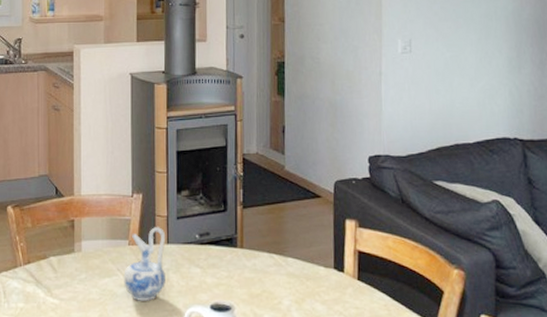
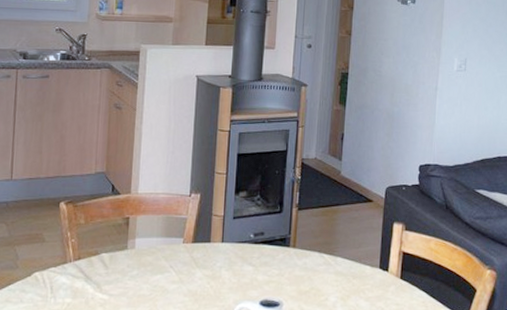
ceramic pitcher: present [124,227,166,301] -> none [175,226,221,297]

